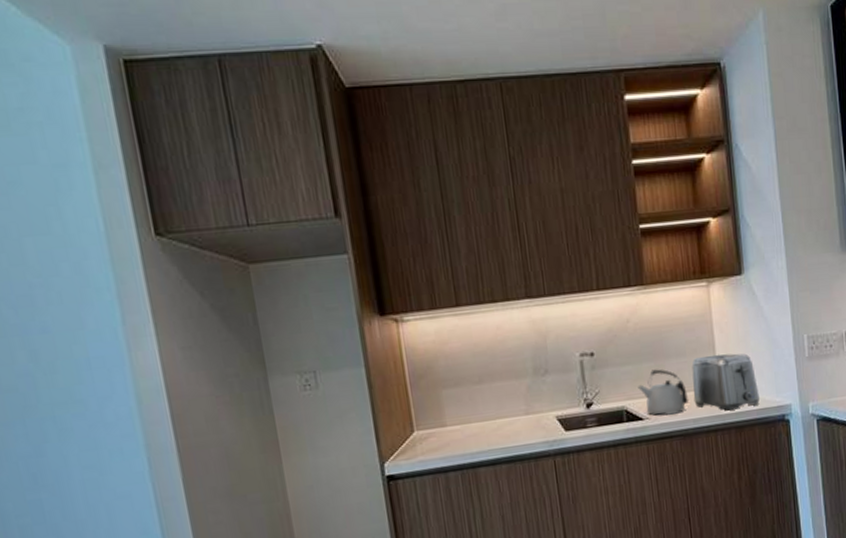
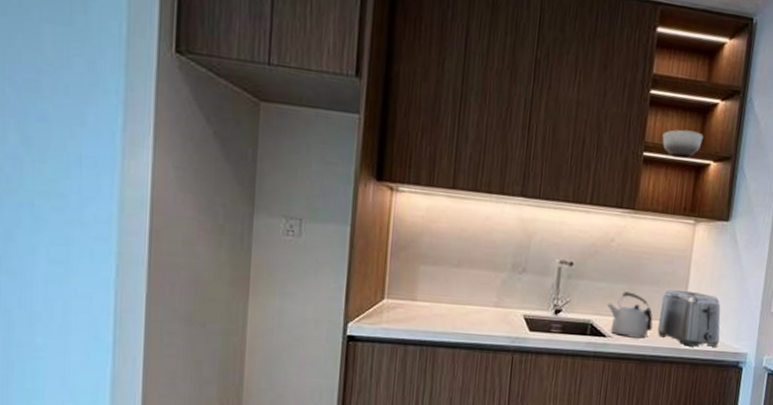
bowl: none [654,191,697,223] -> present [662,129,703,159]

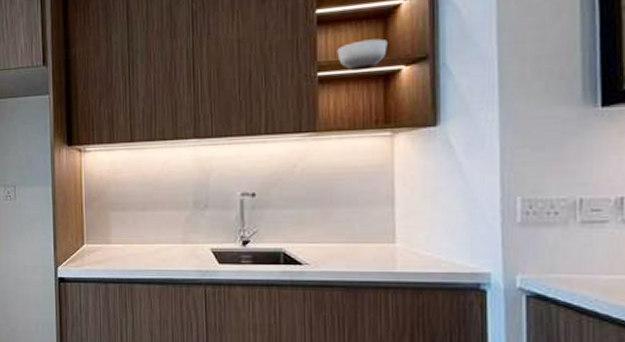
kettle: present [607,291,653,338] -> none [299,216,356,264]
toaster: present [657,289,721,347] -> none [362,208,447,269]

